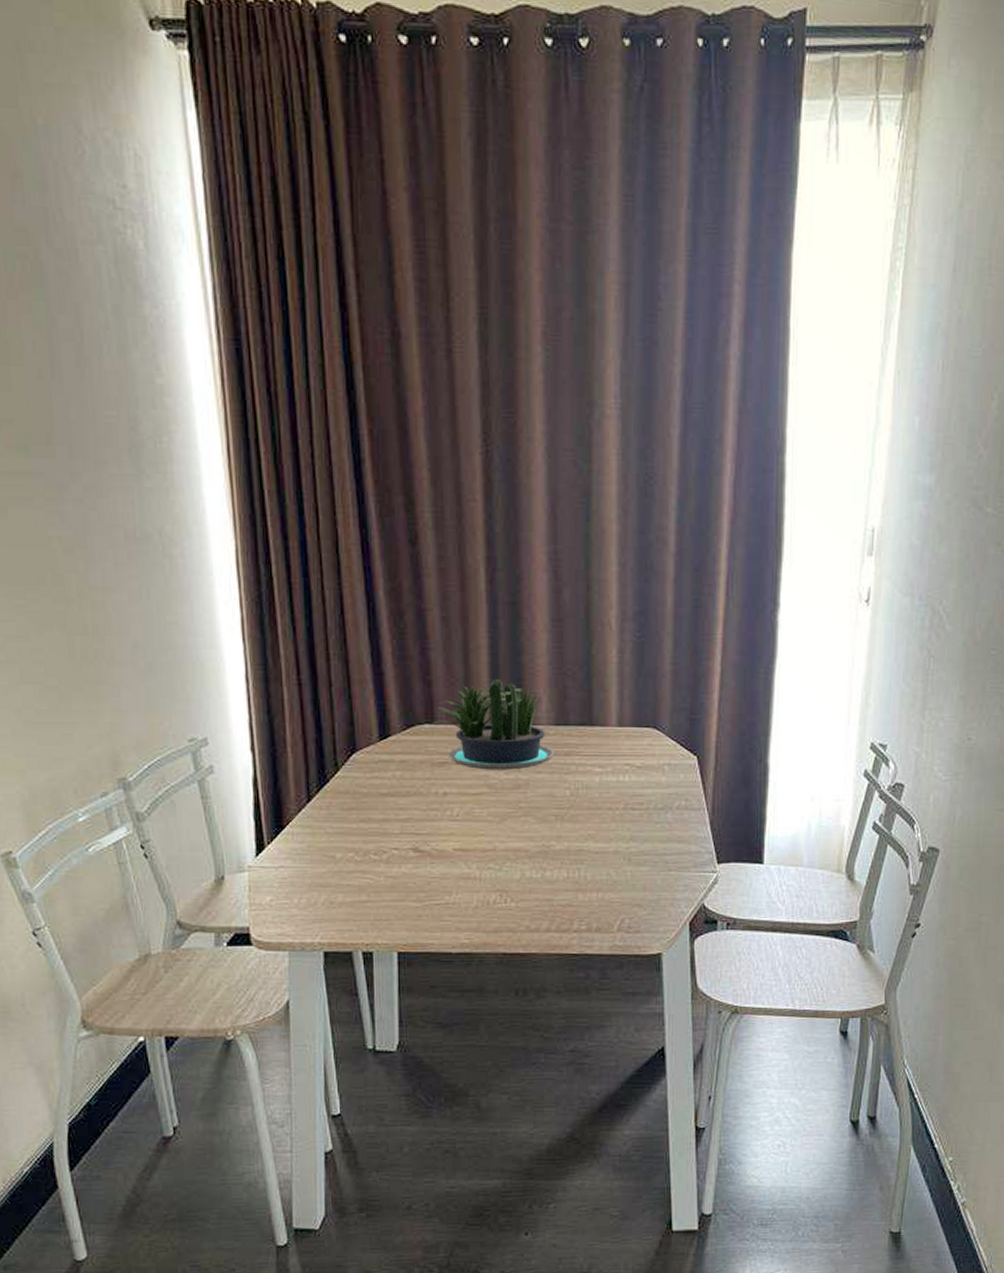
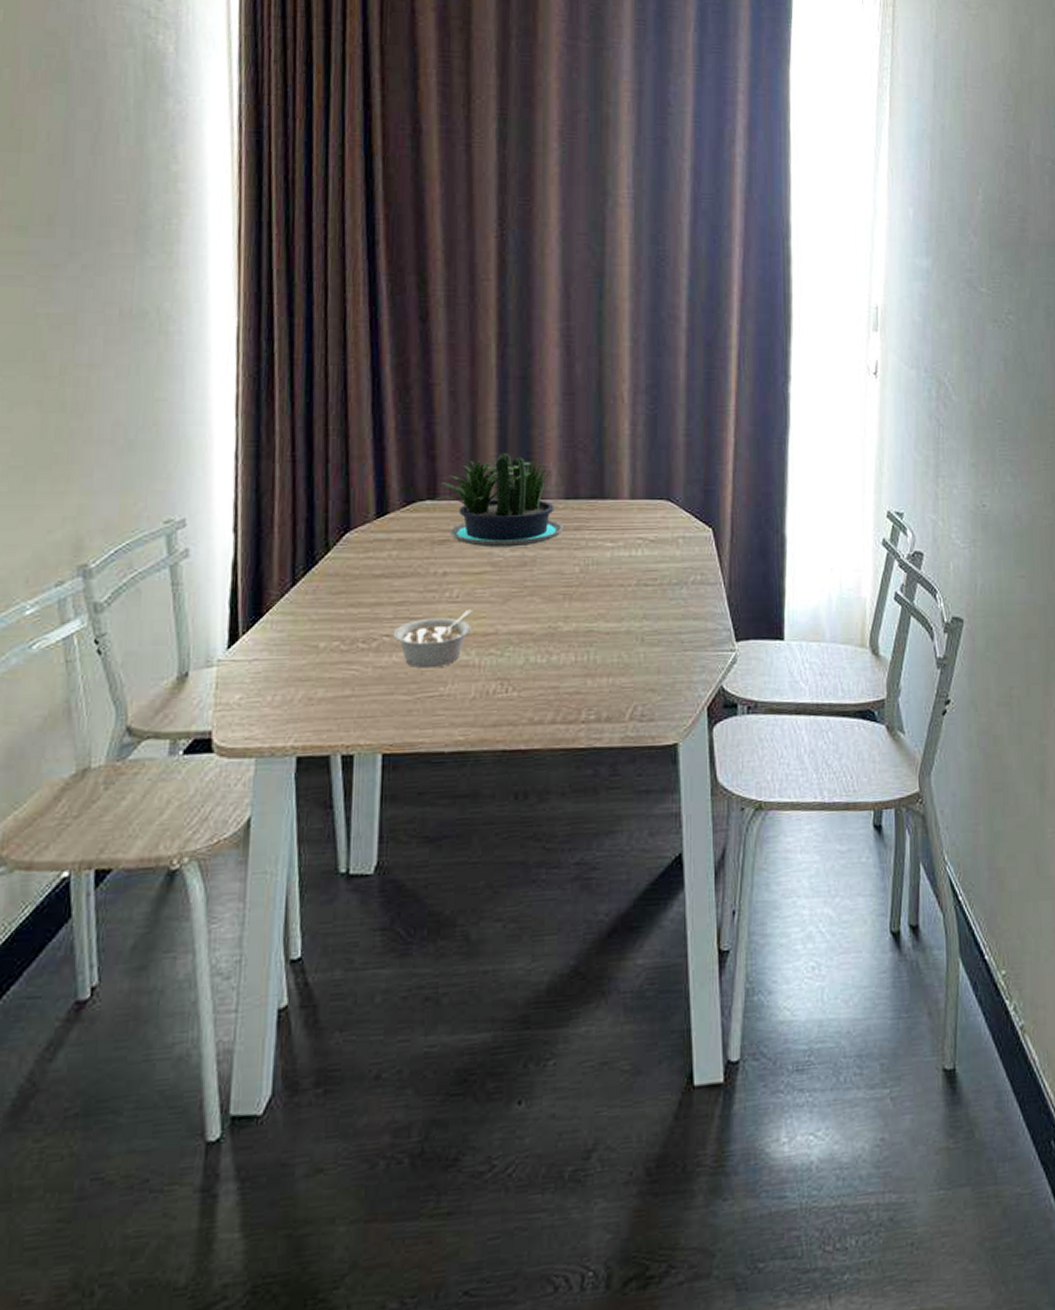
legume: none [401,827,473,879] -> present [393,609,474,669]

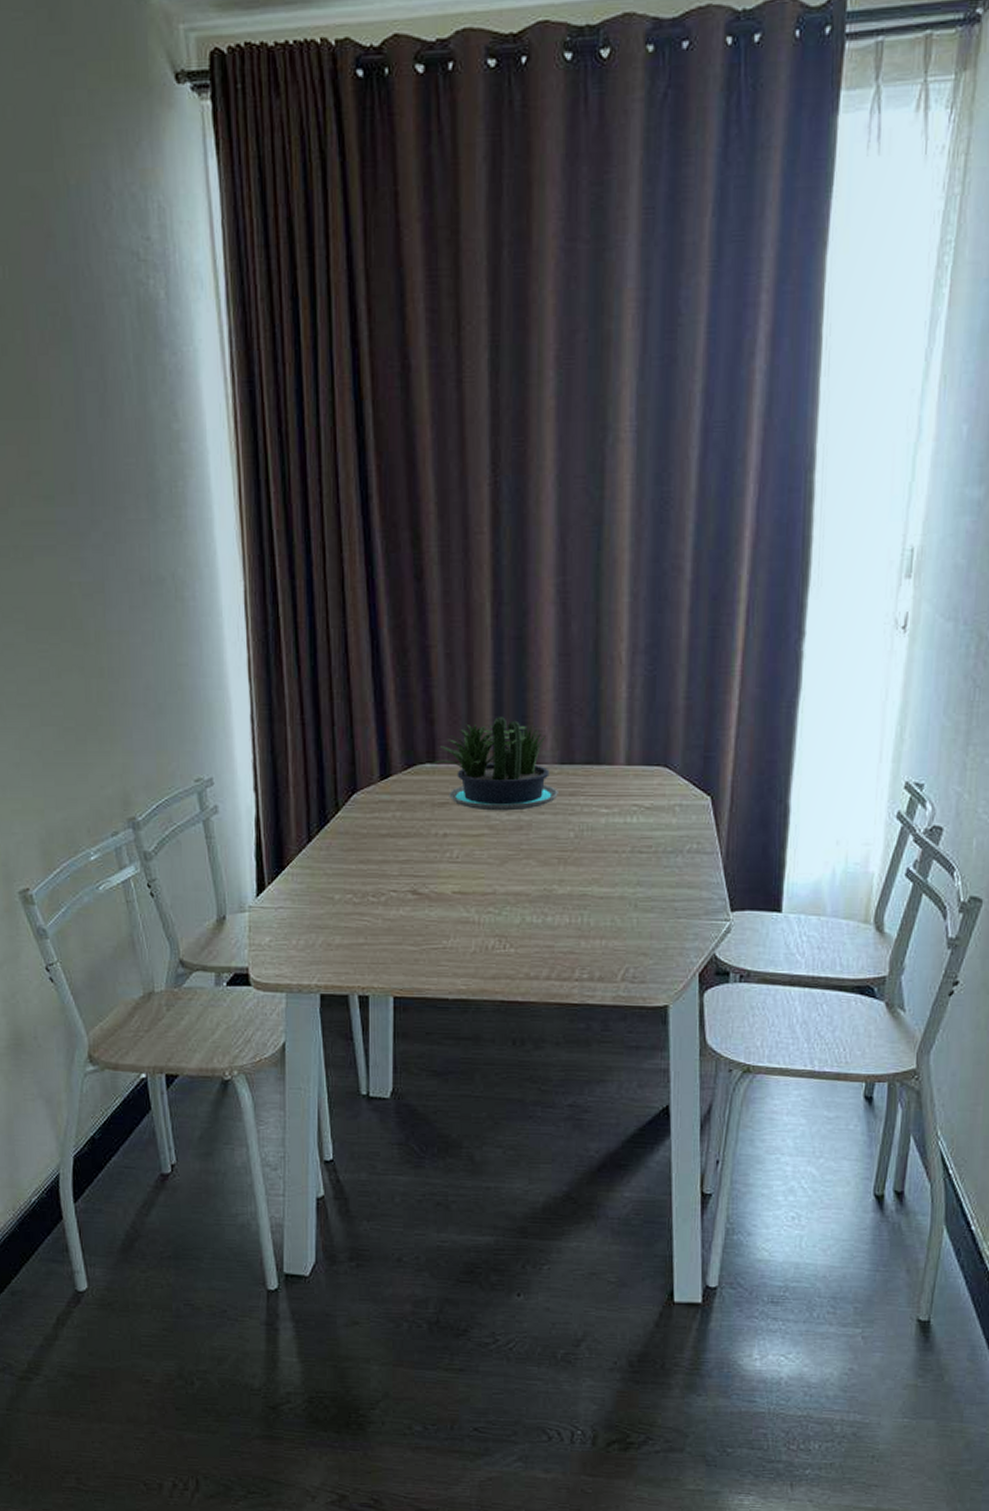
legume: present [393,609,474,669] -> none [399,869,473,923]

